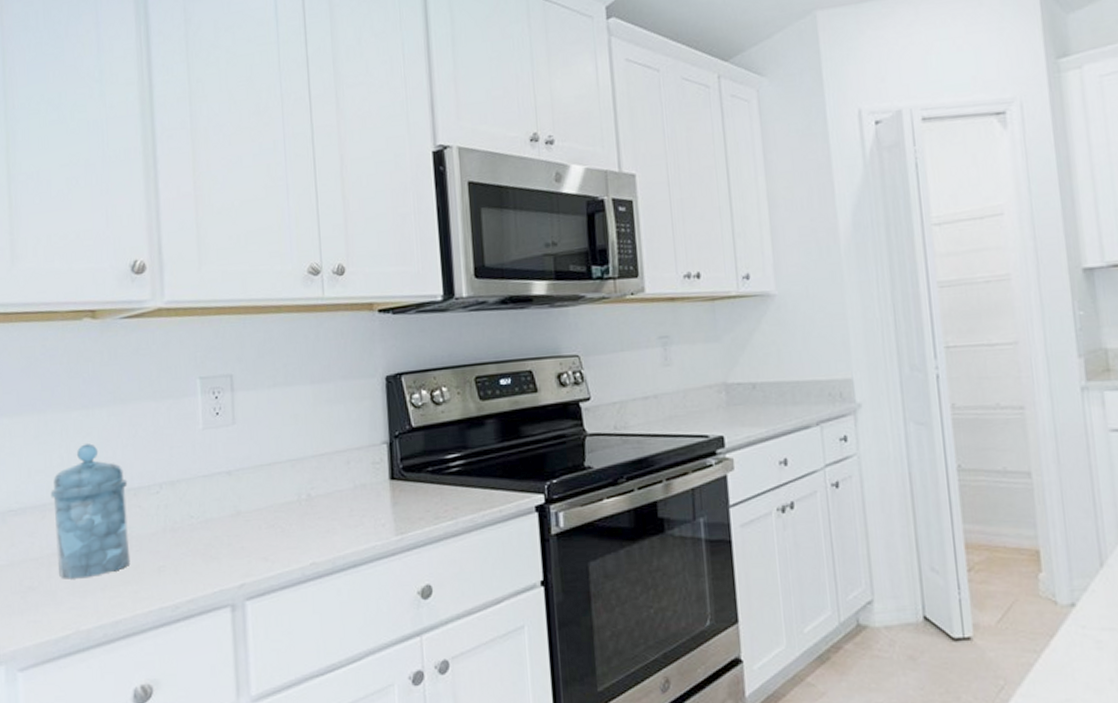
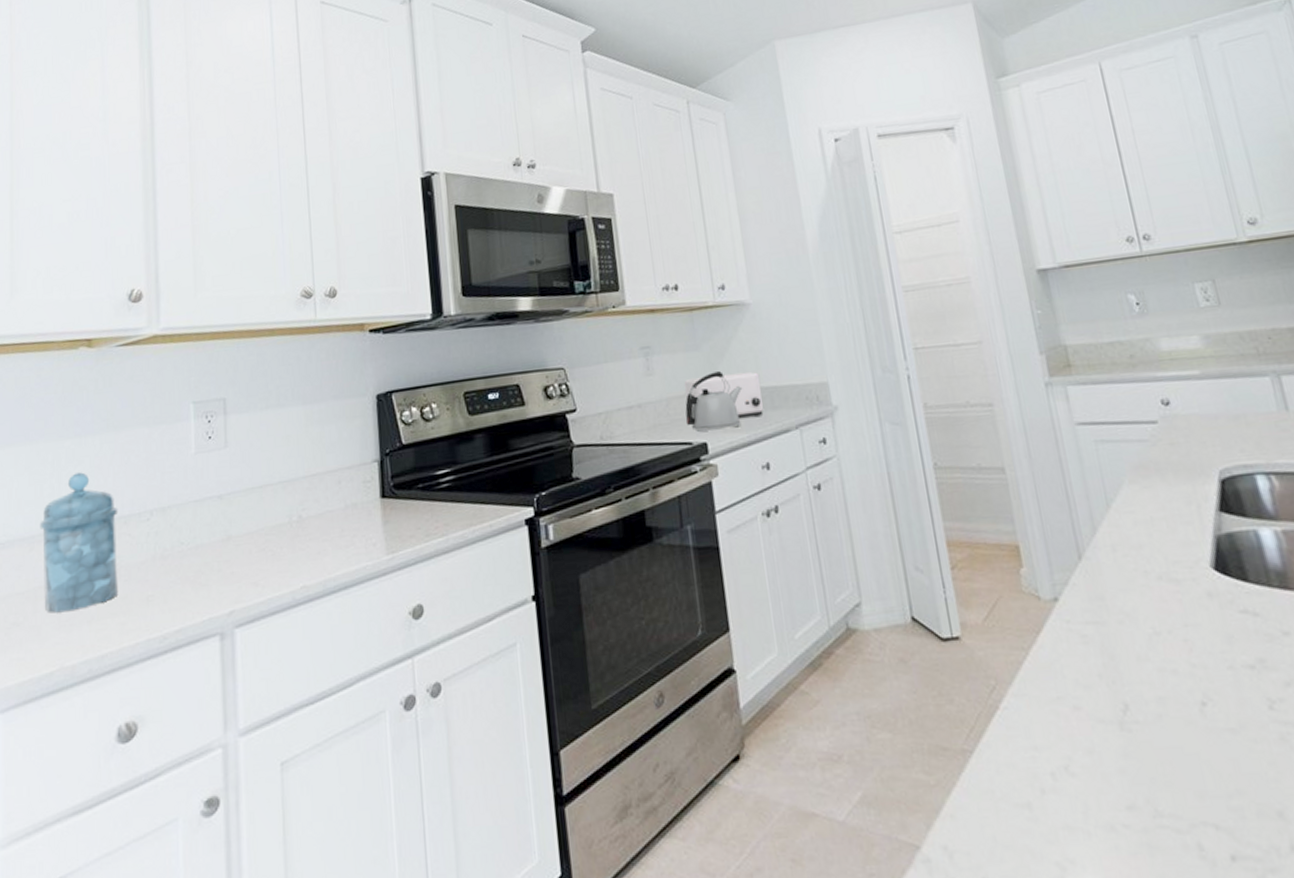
kettle: none [702,364,763,426] -> present [685,371,743,433]
toaster: none [702,365,785,414] -> present [684,371,764,419]

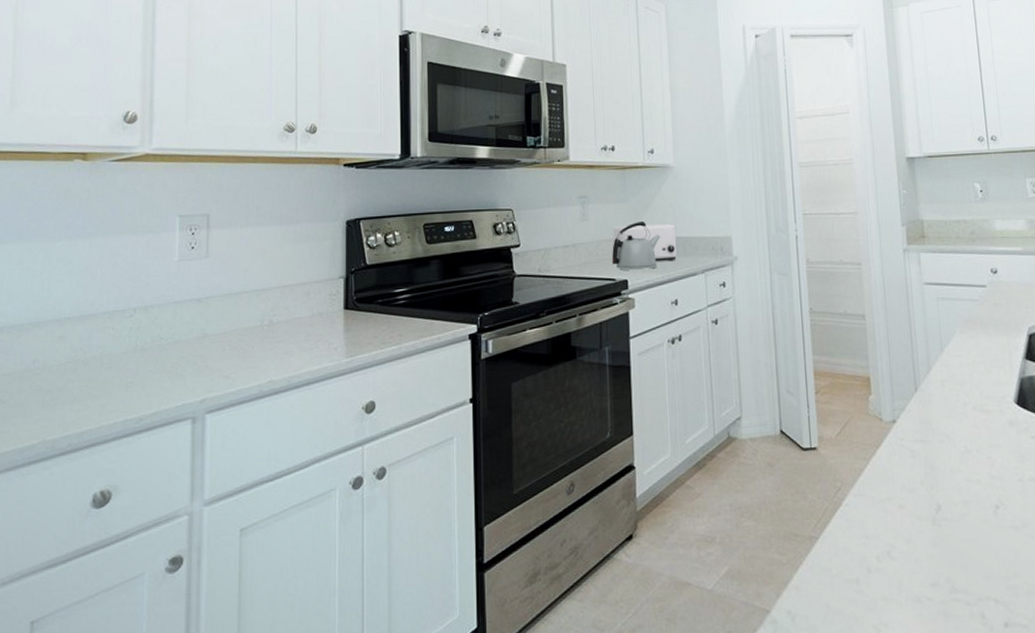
canister: present [40,472,119,614] -> none [28,271,104,393]

